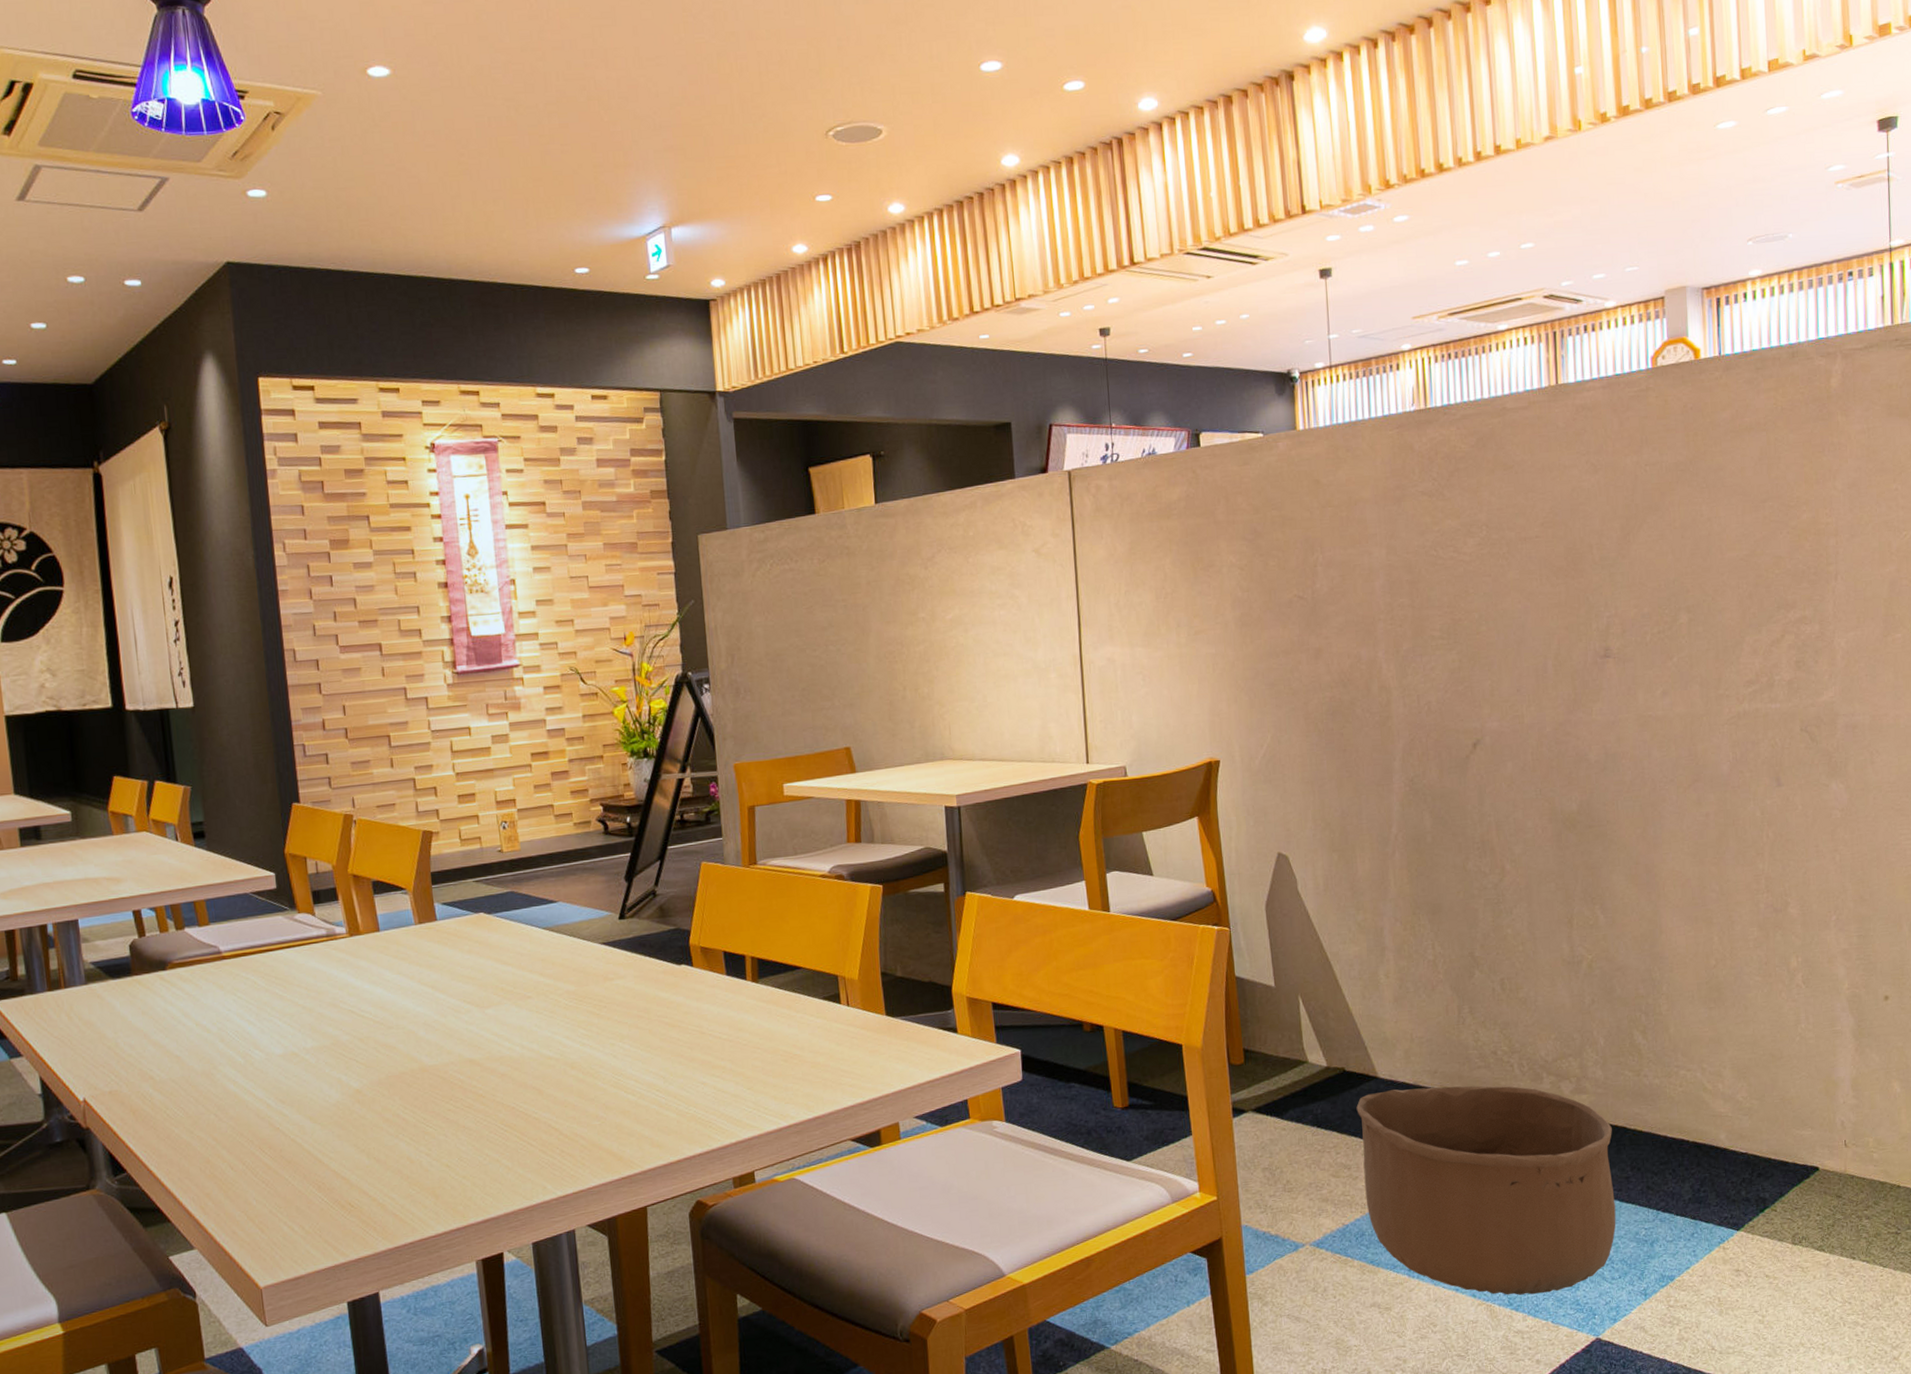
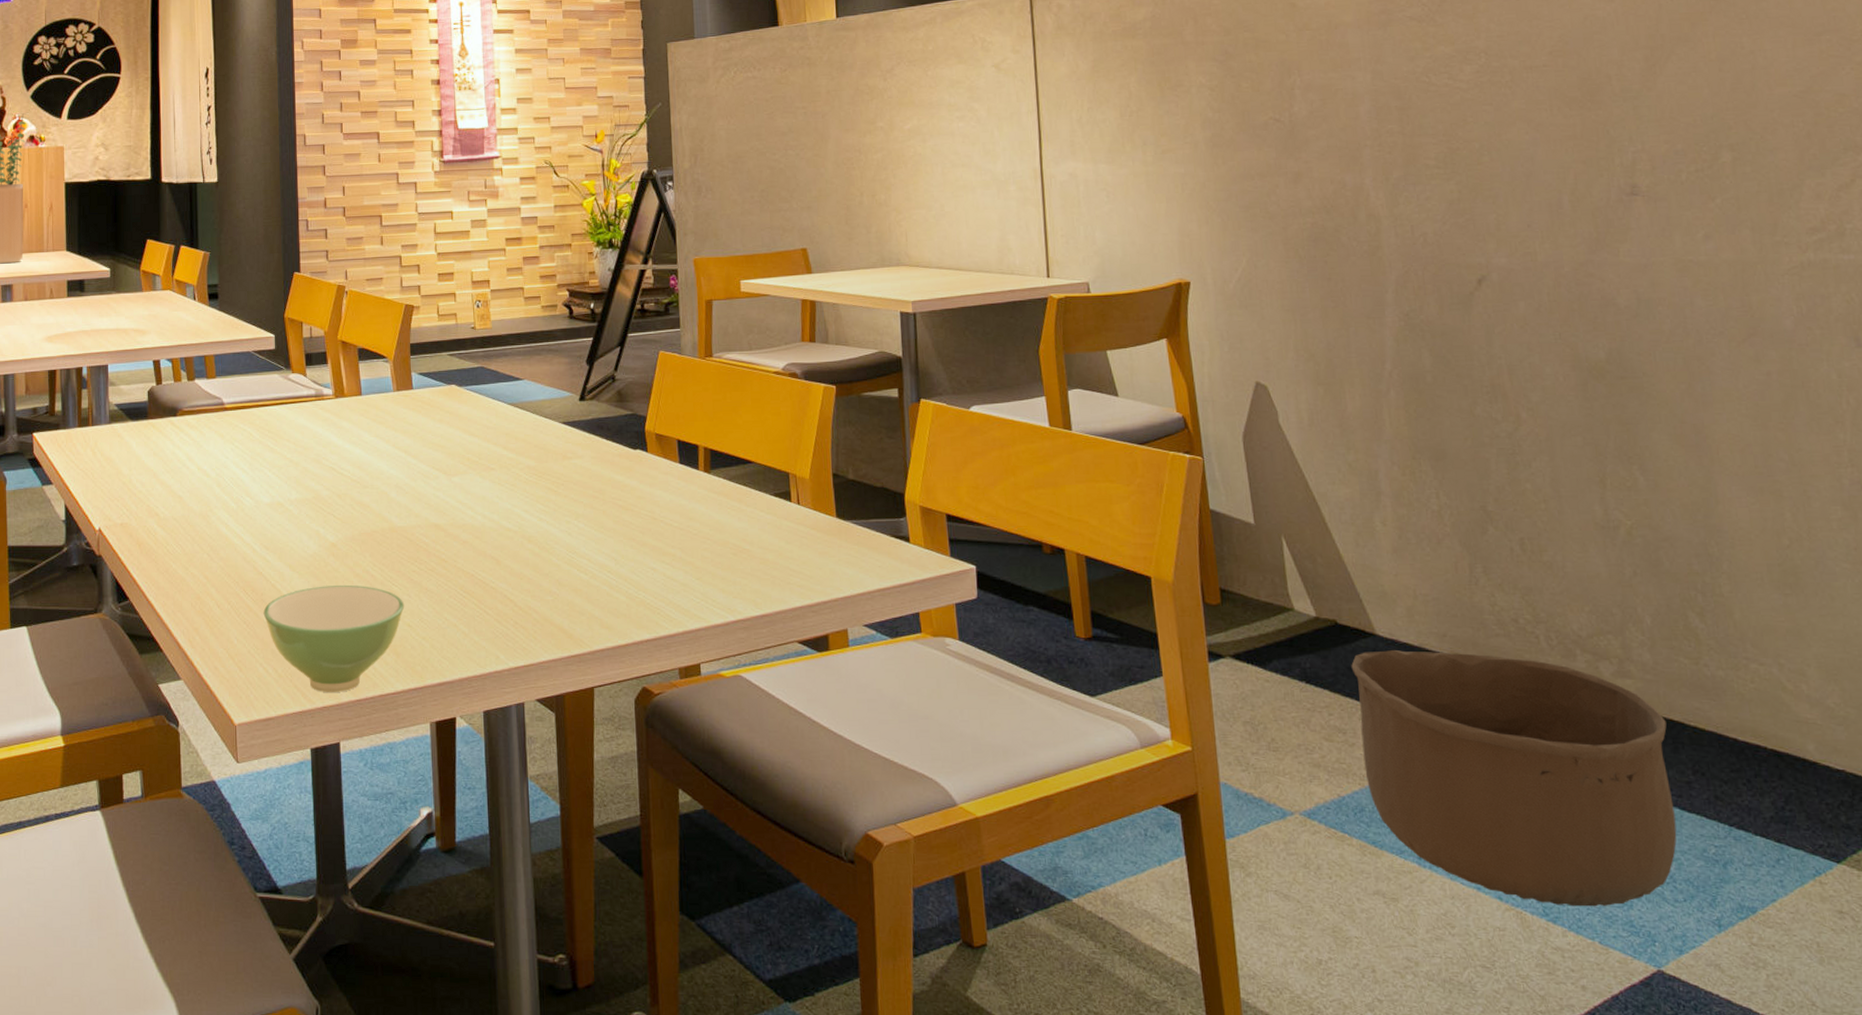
bowl: none [283,1130,441,1244] -> present [263,584,405,692]

